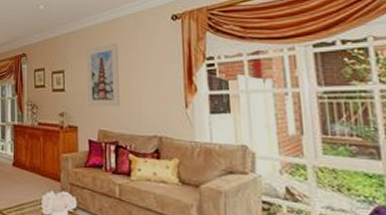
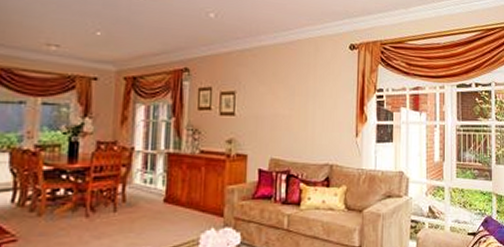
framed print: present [86,42,121,107] -> none [259,66,296,135]

